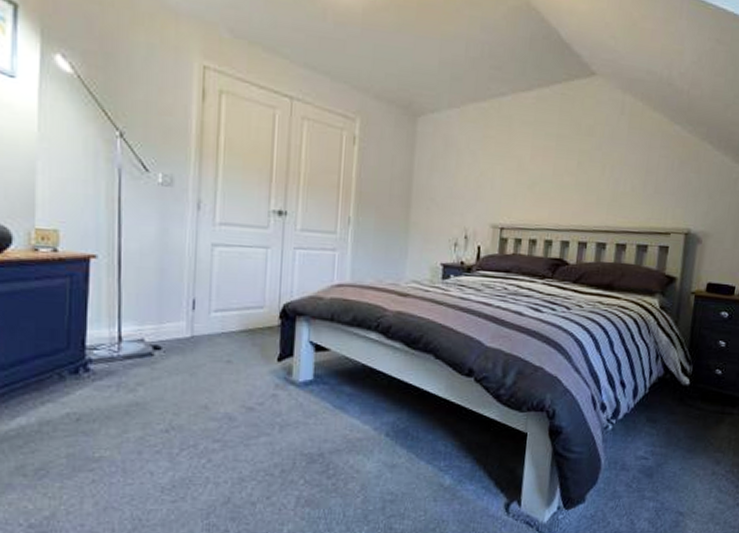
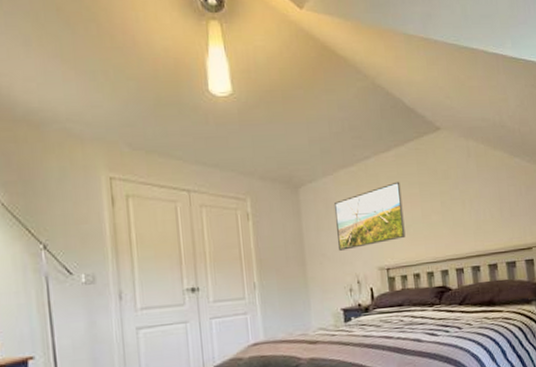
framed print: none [451,129,536,199] -> present [333,181,406,251]

